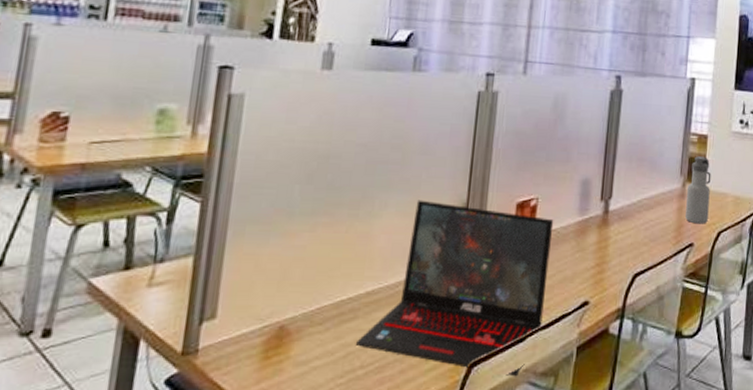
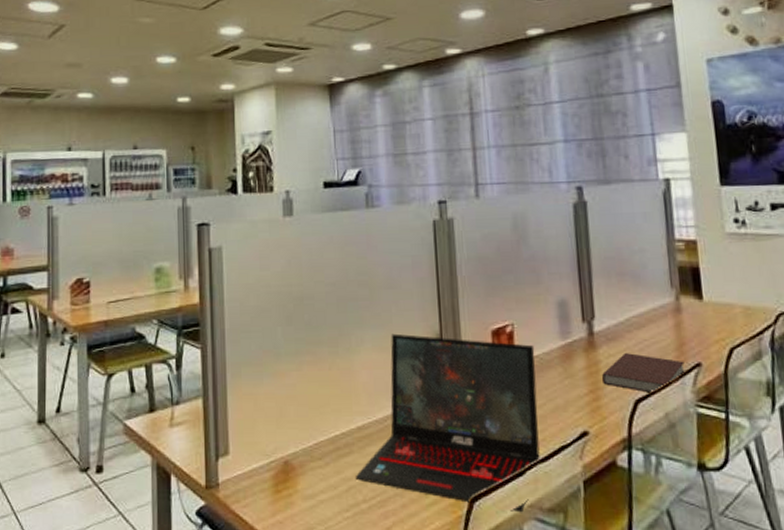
notebook: none [608,231,680,268] -> present [601,353,685,393]
water bottle: present [685,156,711,224] -> none [682,264,715,341]

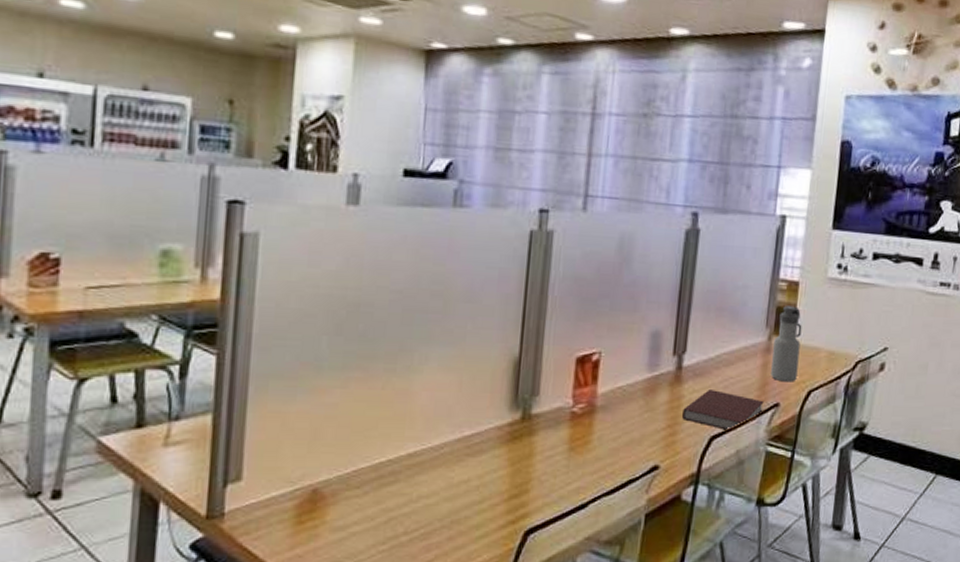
laptop: present [355,333,540,513] -> none [397,353,619,545]
water bottle: none [682,264,715,341] -> present [771,306,802,382]

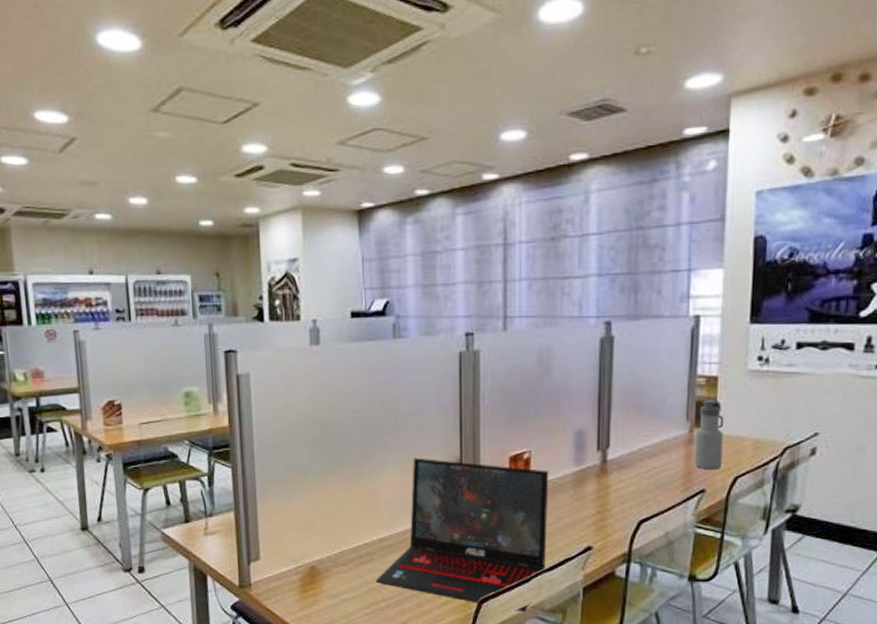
laptop: none [397,353,619,545] -> present [375,457,549,613]
notebook: present [681,390,764,430] -> none [609,480,690,515]

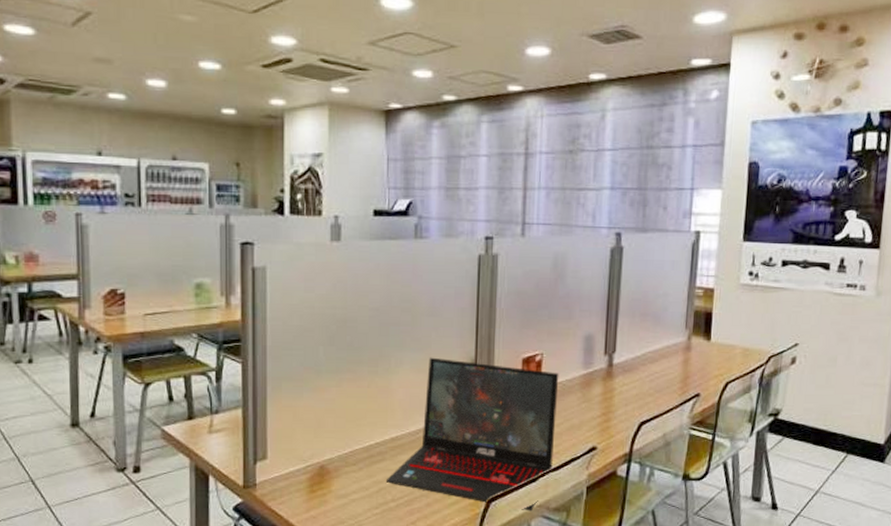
water bottle: present [695,400,724,470] -> none [691,310,718,375]

